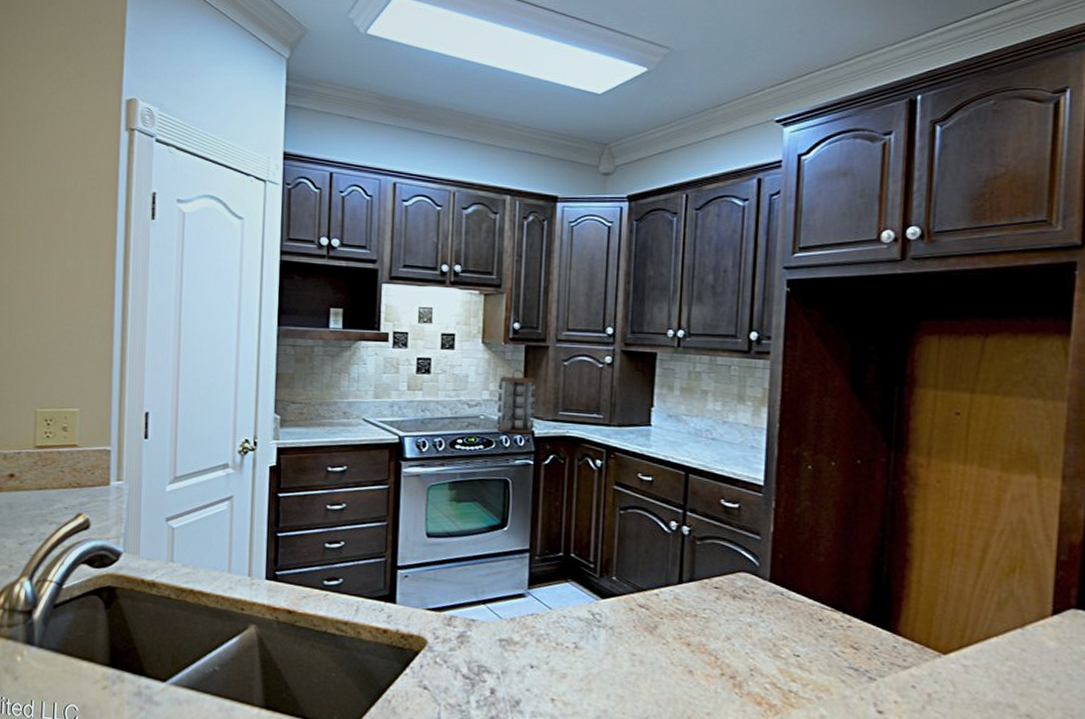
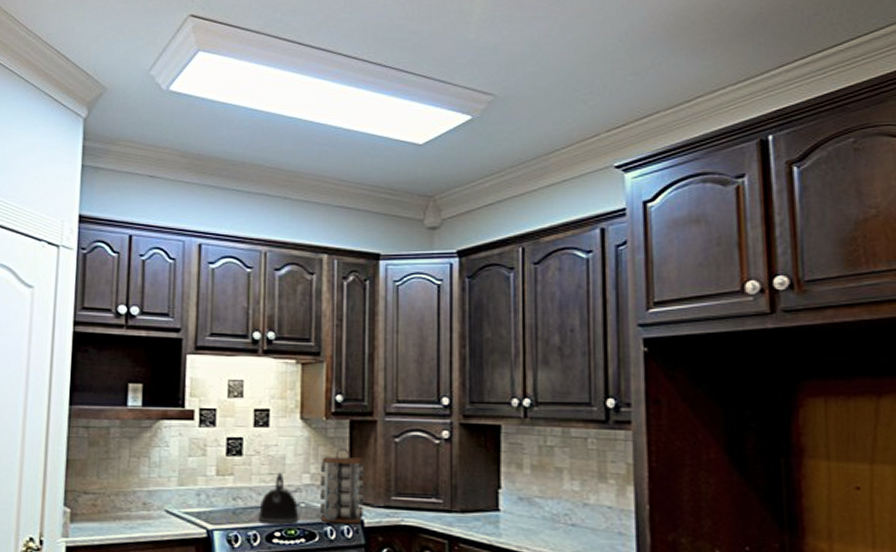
kettle: none [444,388,479,435] -> present [259,472,299,526]

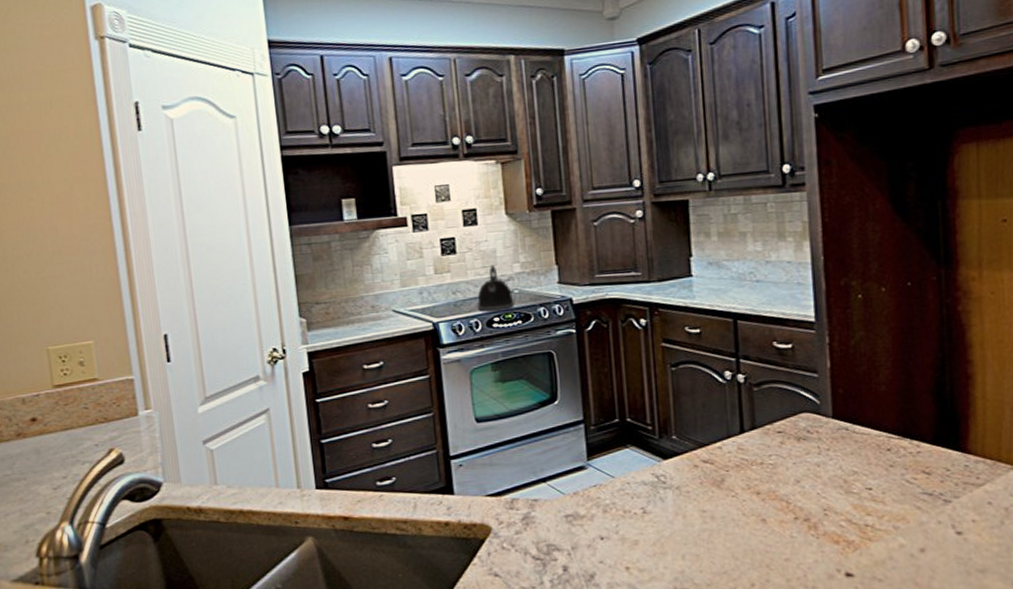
spice rack: present [319,448,364,525] -> none [528,236,572,305]

